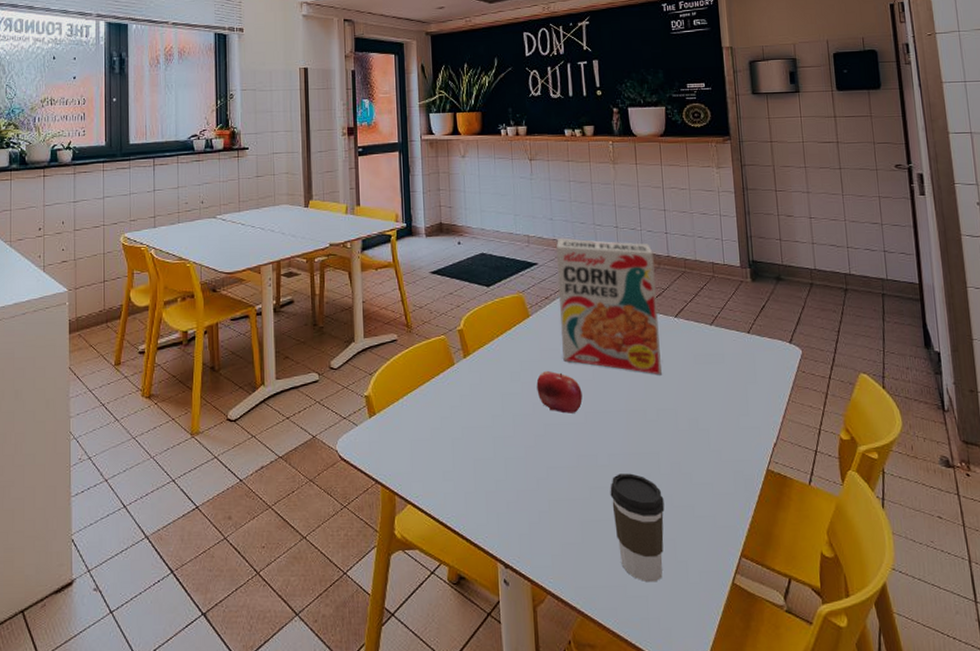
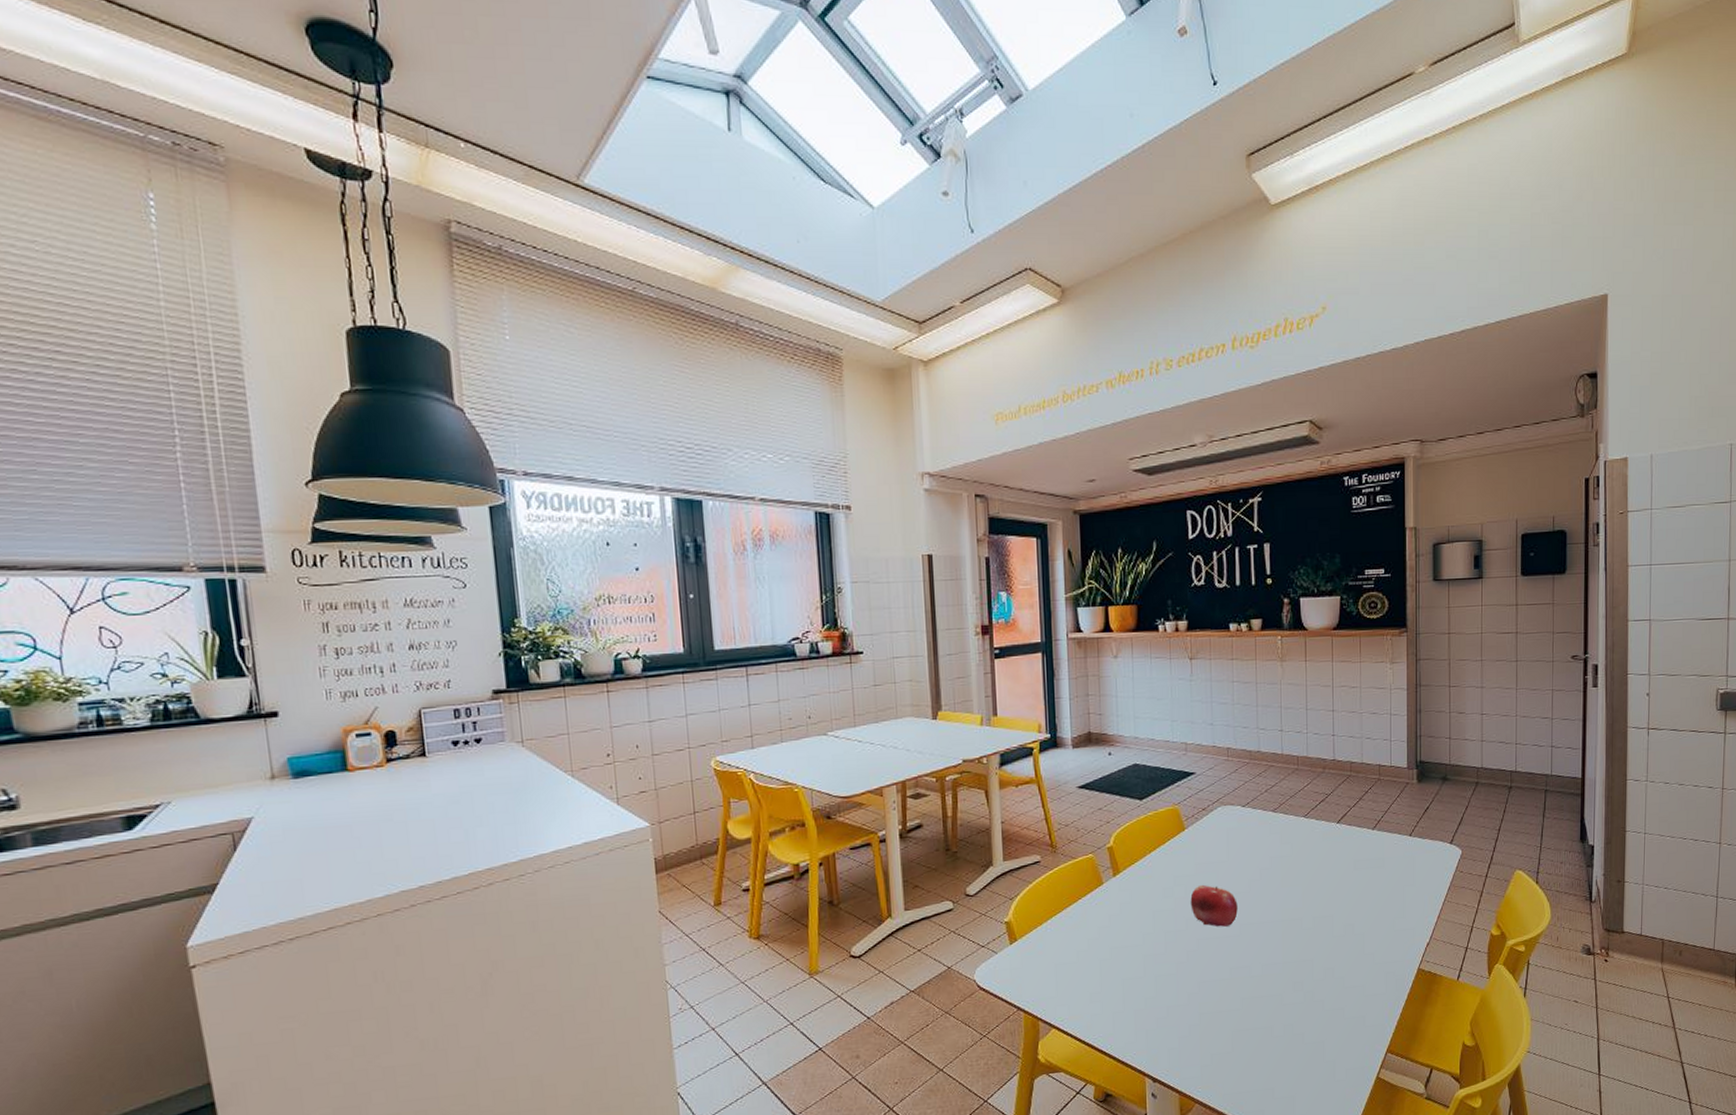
cereal box: present [555,238,662,375] -> none [1215,744,1320,883]
coffee cup: present [610,473,665,583] -> none [1262,981,1315,1084]

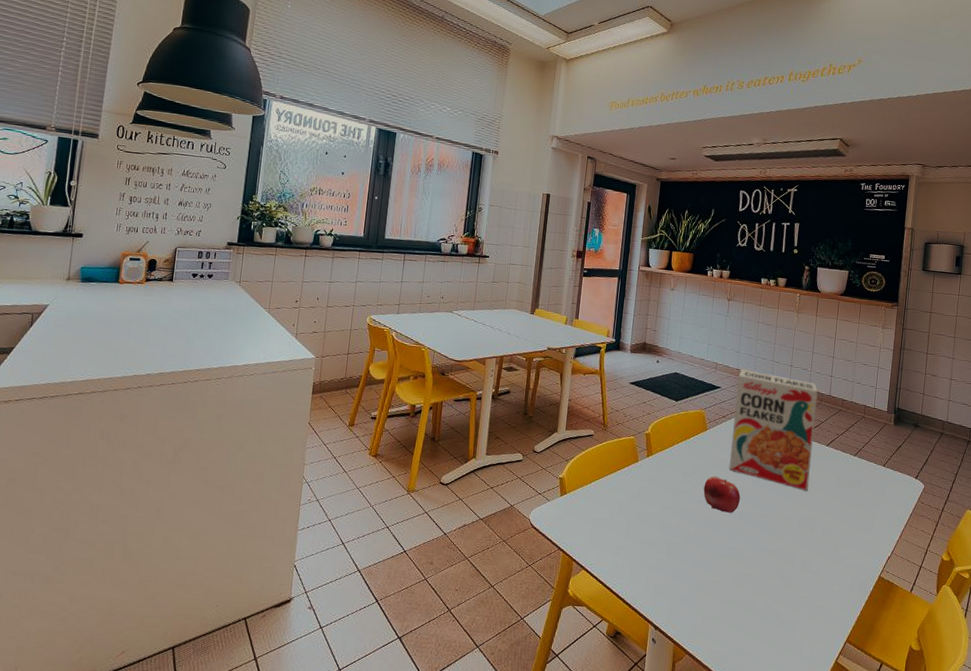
cereal box: none [1215,744,1320,883] -> present [729,369,818,491]

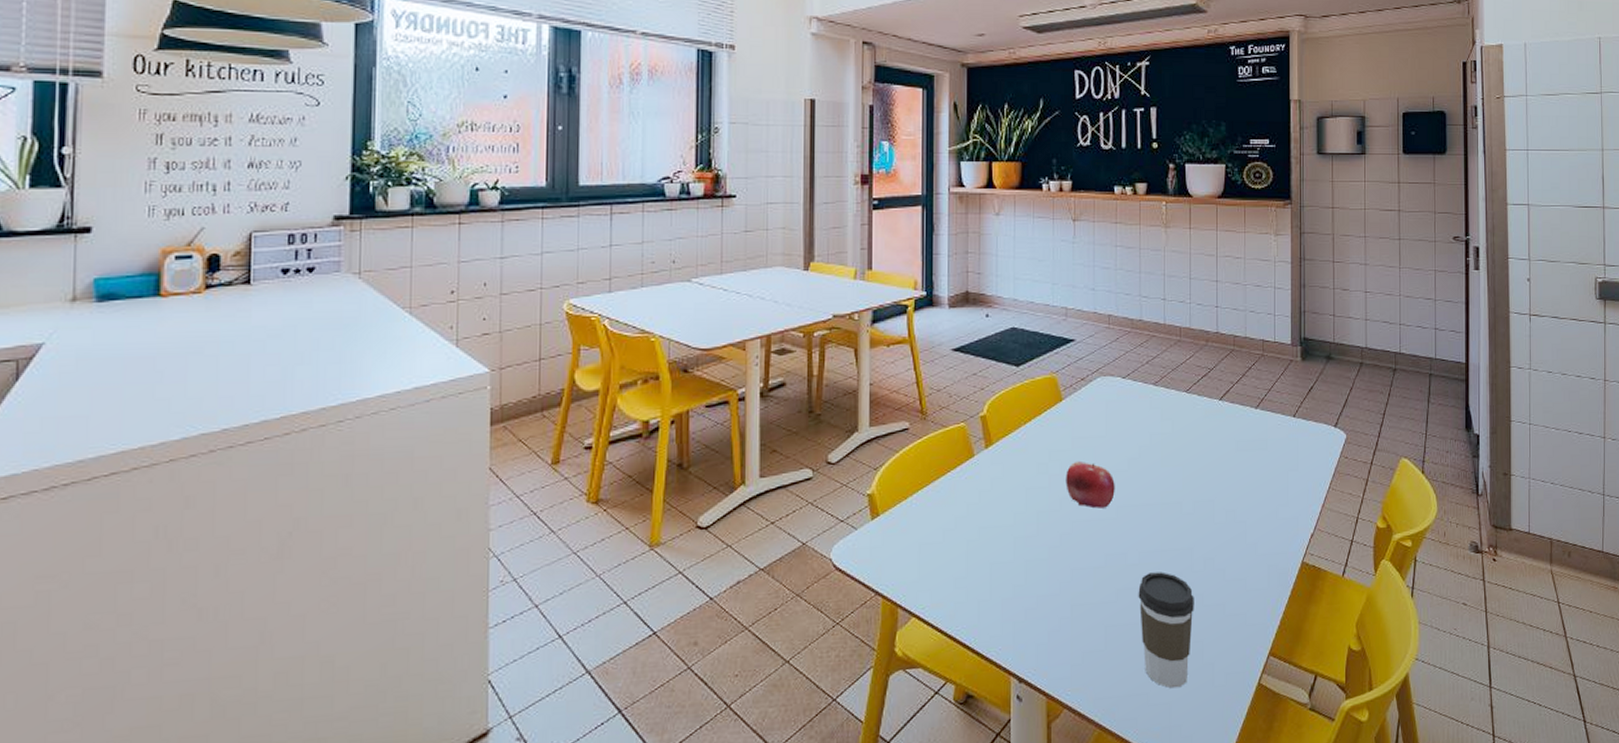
cereal box: present [729,369,818,491] -> none [1096,312,1201,464]
coffee cup: none [749,566,793,654] -> present [1138,571,1194,689]

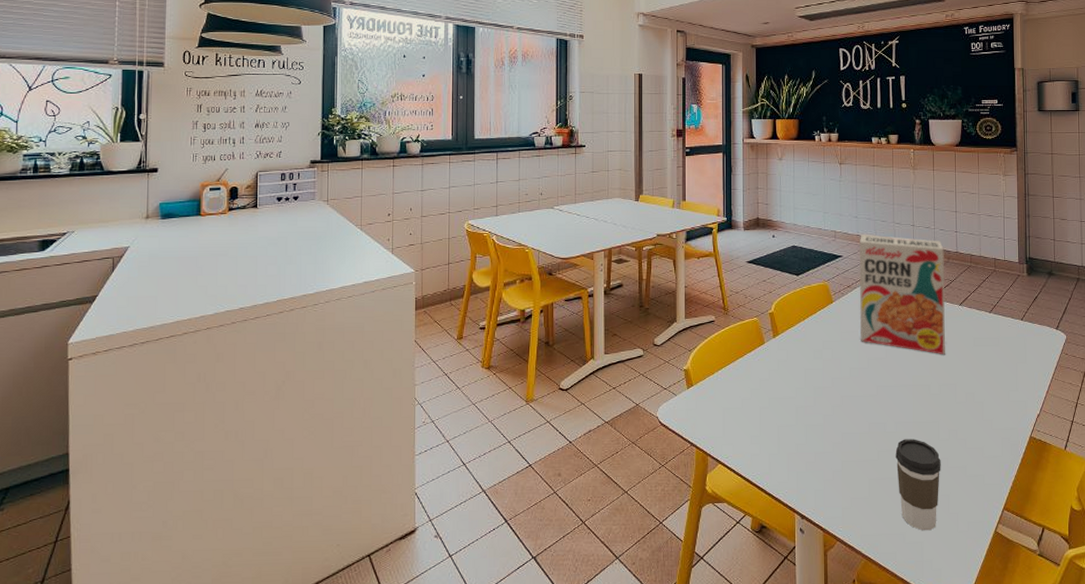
fruit: present [1066,460,1115,509] -> none [836,349,876,387]
cereal box: none [1096,312,1201,464] -> present [859,234,945,355]

